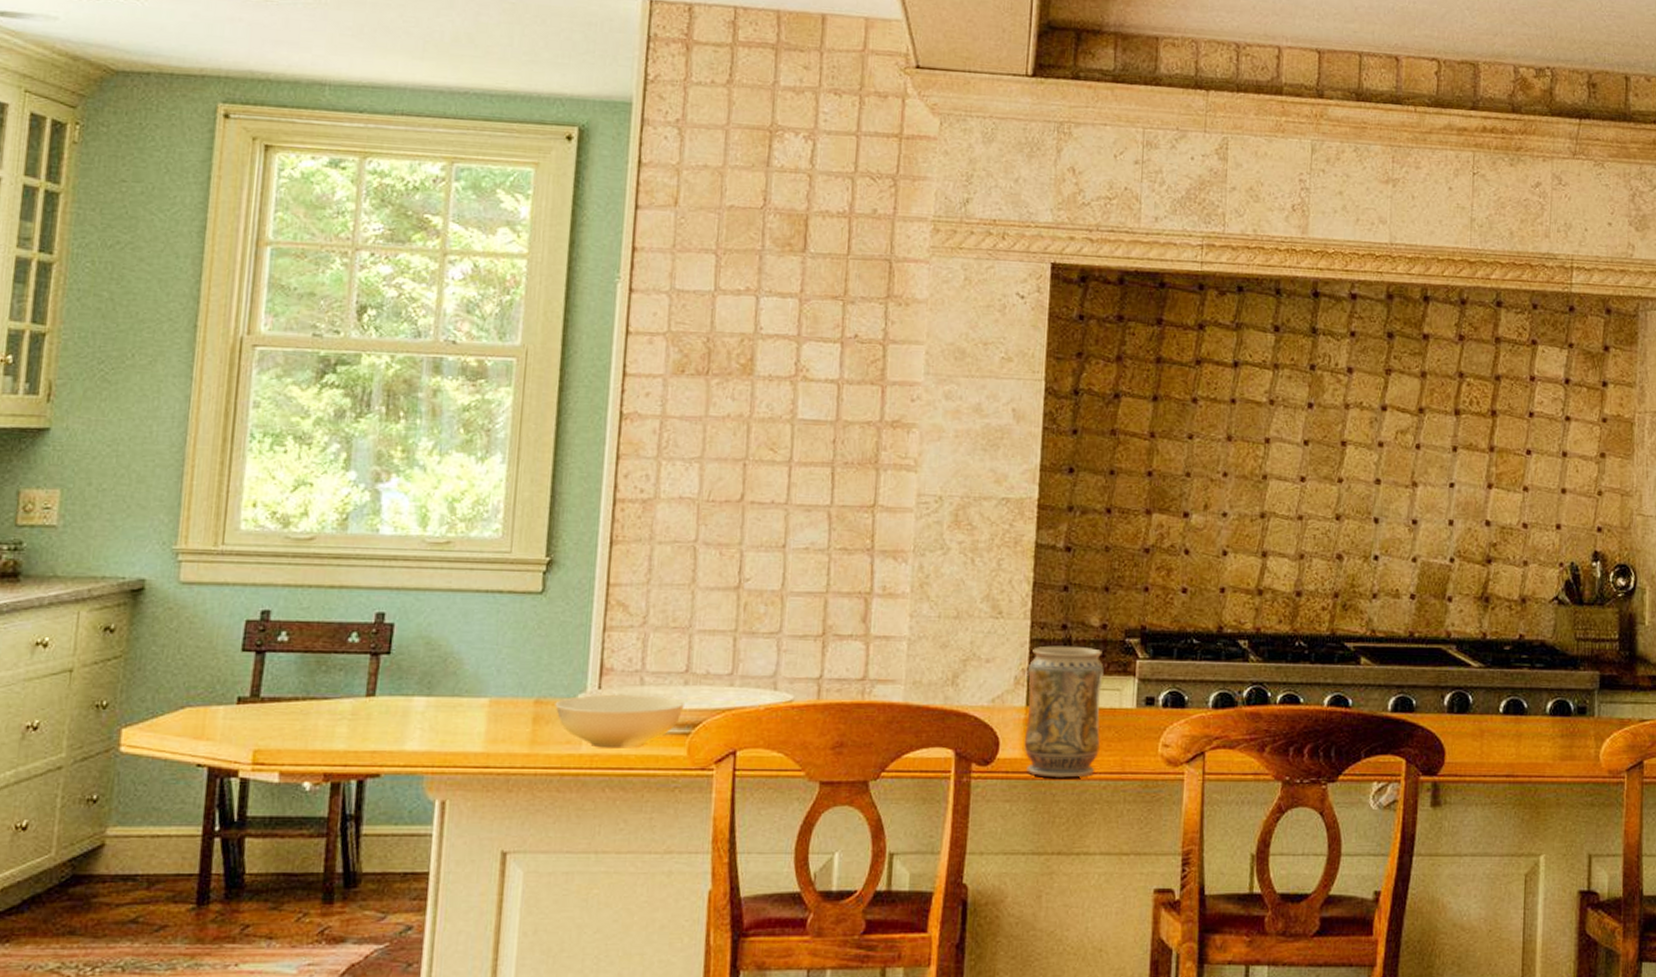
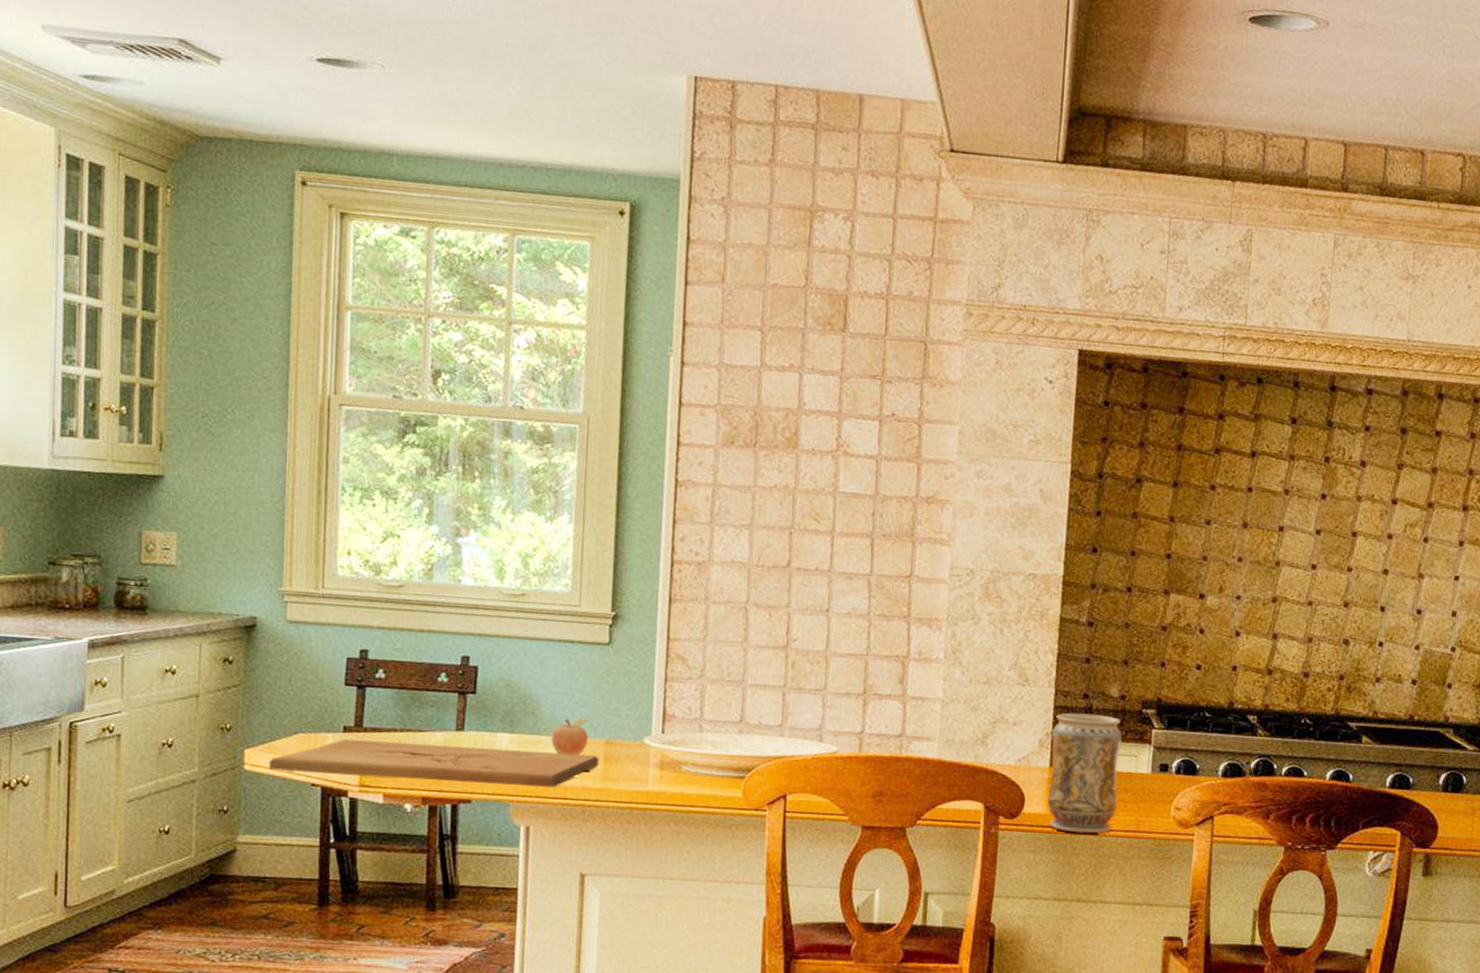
cutting board: none [149,712,527,755] -> present [269,739,599,787]
fruit: none [473,675,518,718] -> present [550,718,590,756]
bowl: present [555,694,686,750] -> none [623,739,740,789]

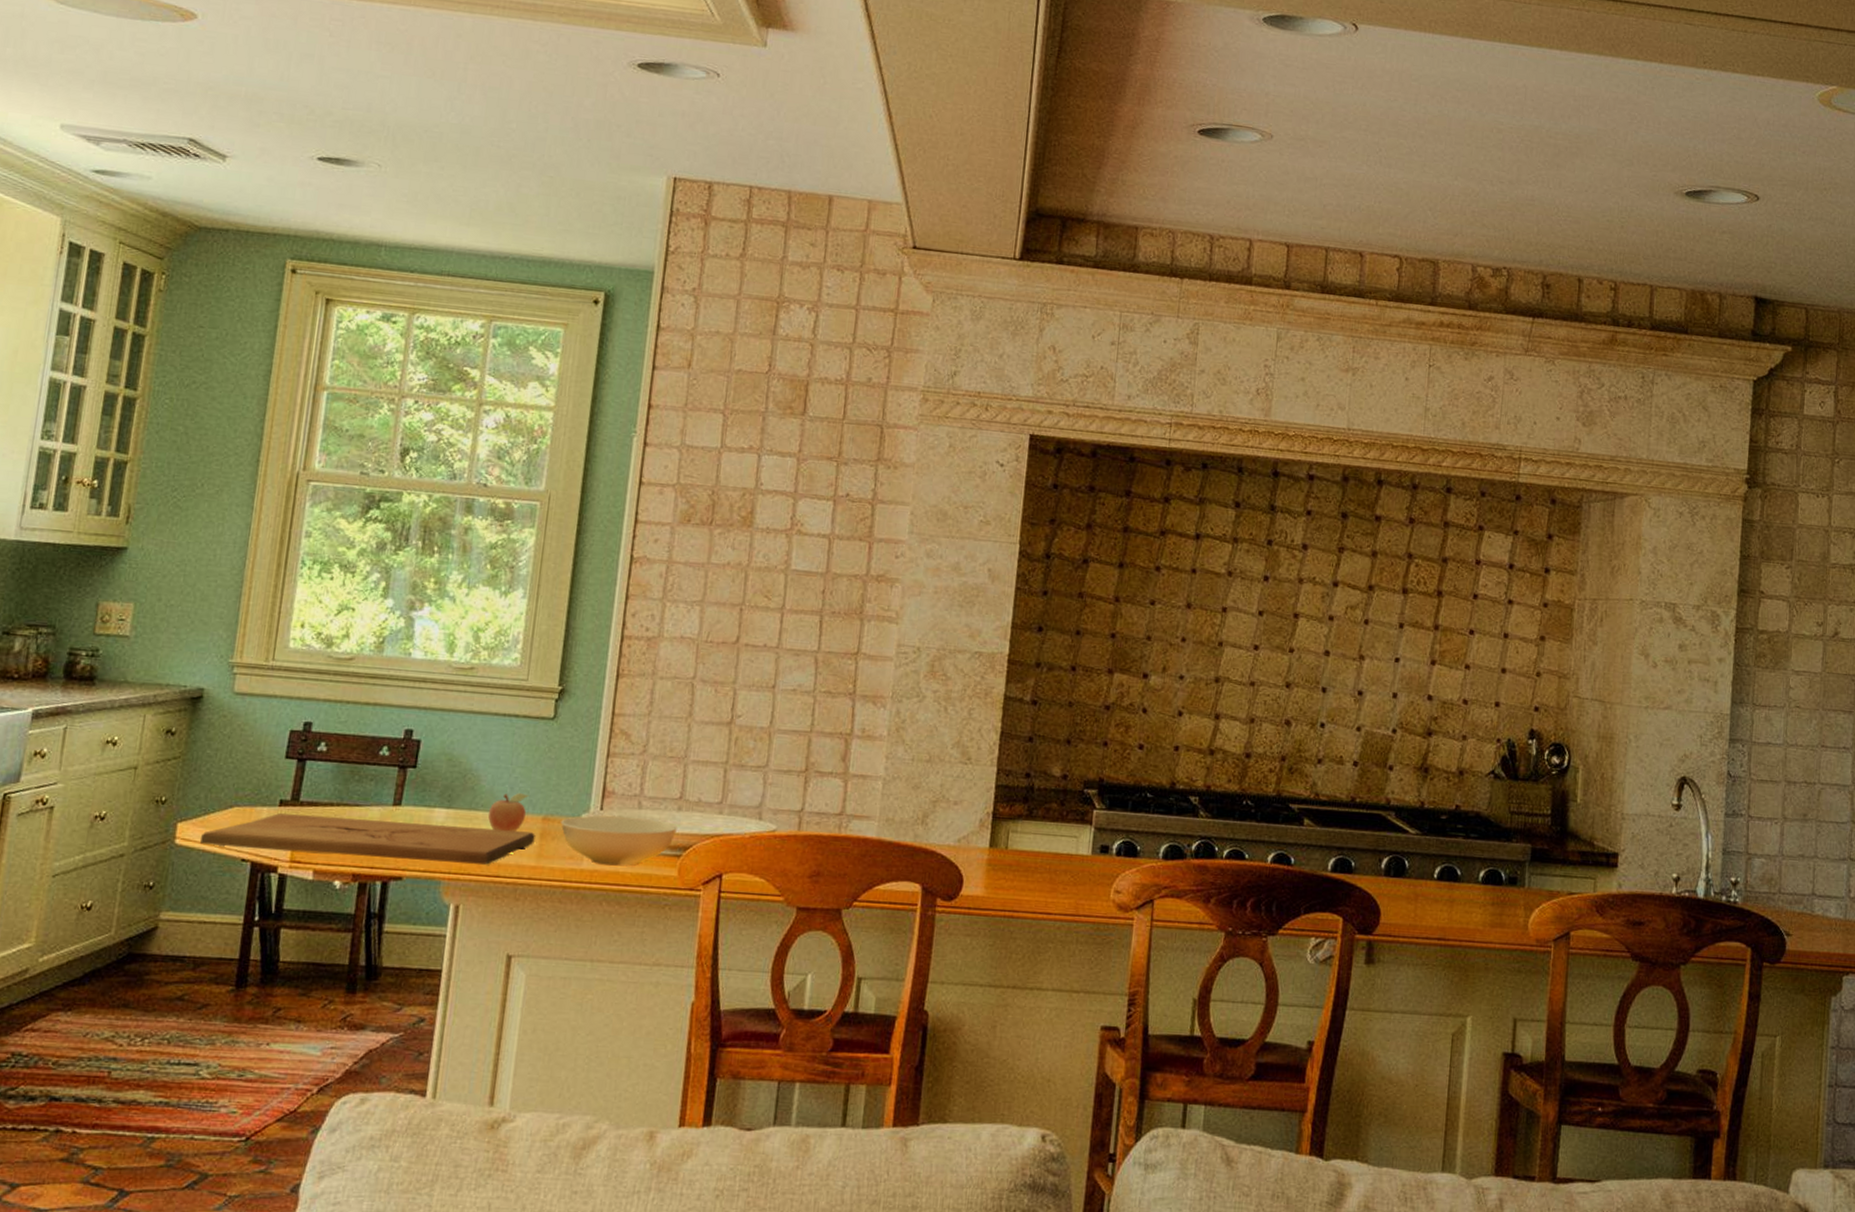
bowl: none [623,739,740,789] -> present [560,815,679,867]
vase: present [1047,712,1122,834] -> none [985,792,1063,917]

